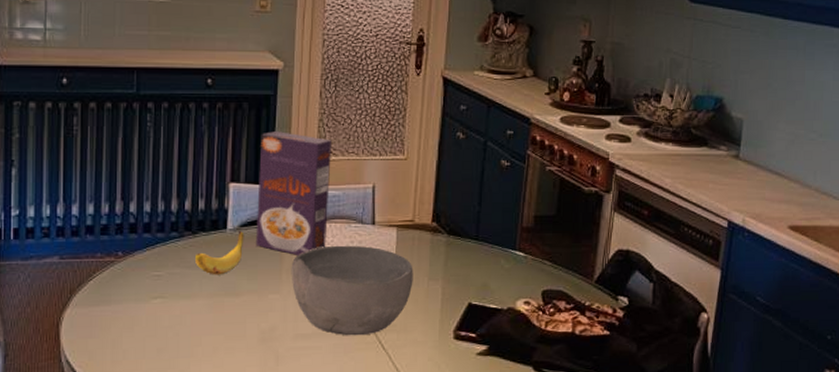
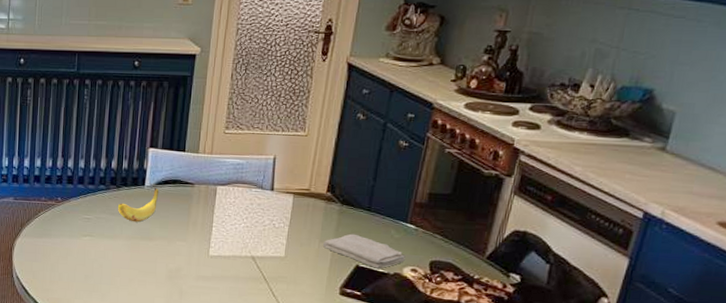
cereal box: present [255,131,332,255] -> none [168,107,239,211]
bowl: present [291,245,413,336] -> none [196,205,306,283]
washcloth: none [433,267,517,305] -> present [323,233,405,269]

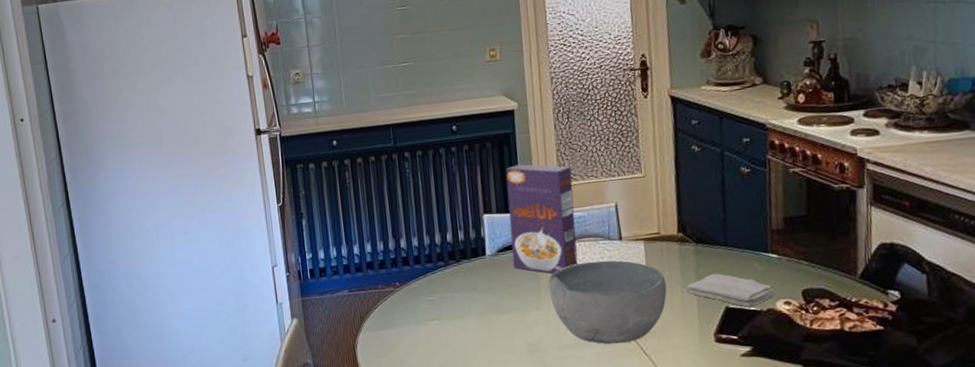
banana: present [117,188,159,223] -> none [460,256,503,297]
cereal box: none [168,107,239,211] -> present [505,164,578,274]
bowl: none [196,205,306,283] -> present [548,260,667,345]

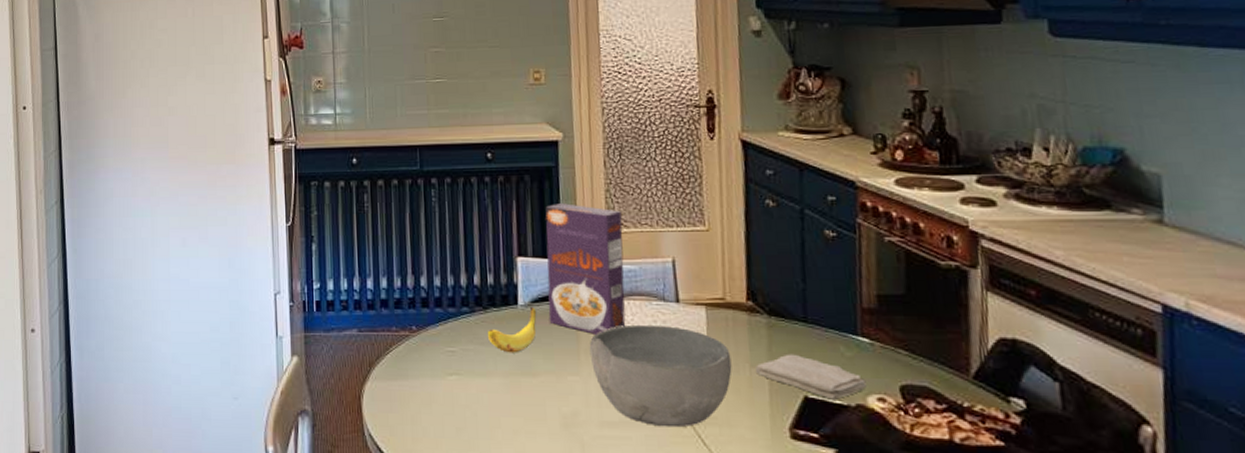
banana: none [460,256,503,297] -> present [487,307,537,353]

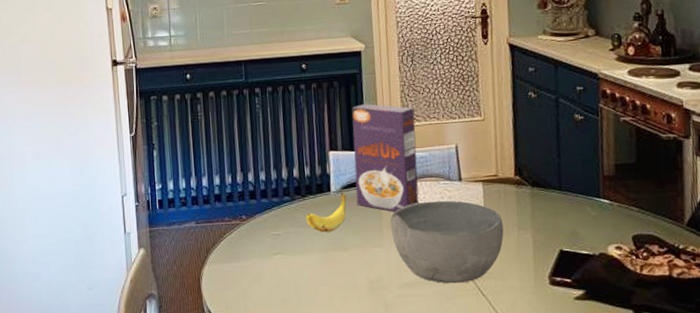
washcloth: present [756,354,867,400] -> none [522,216,607,251]

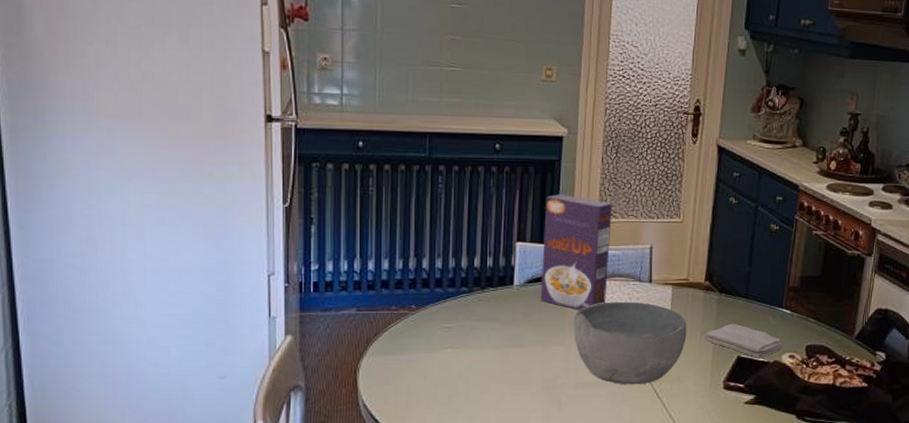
banana: present [305,193,347,233] -> none [483,287,530,328]
washcloth: none [522,216,607,251] -> present [705,323,783,358]

